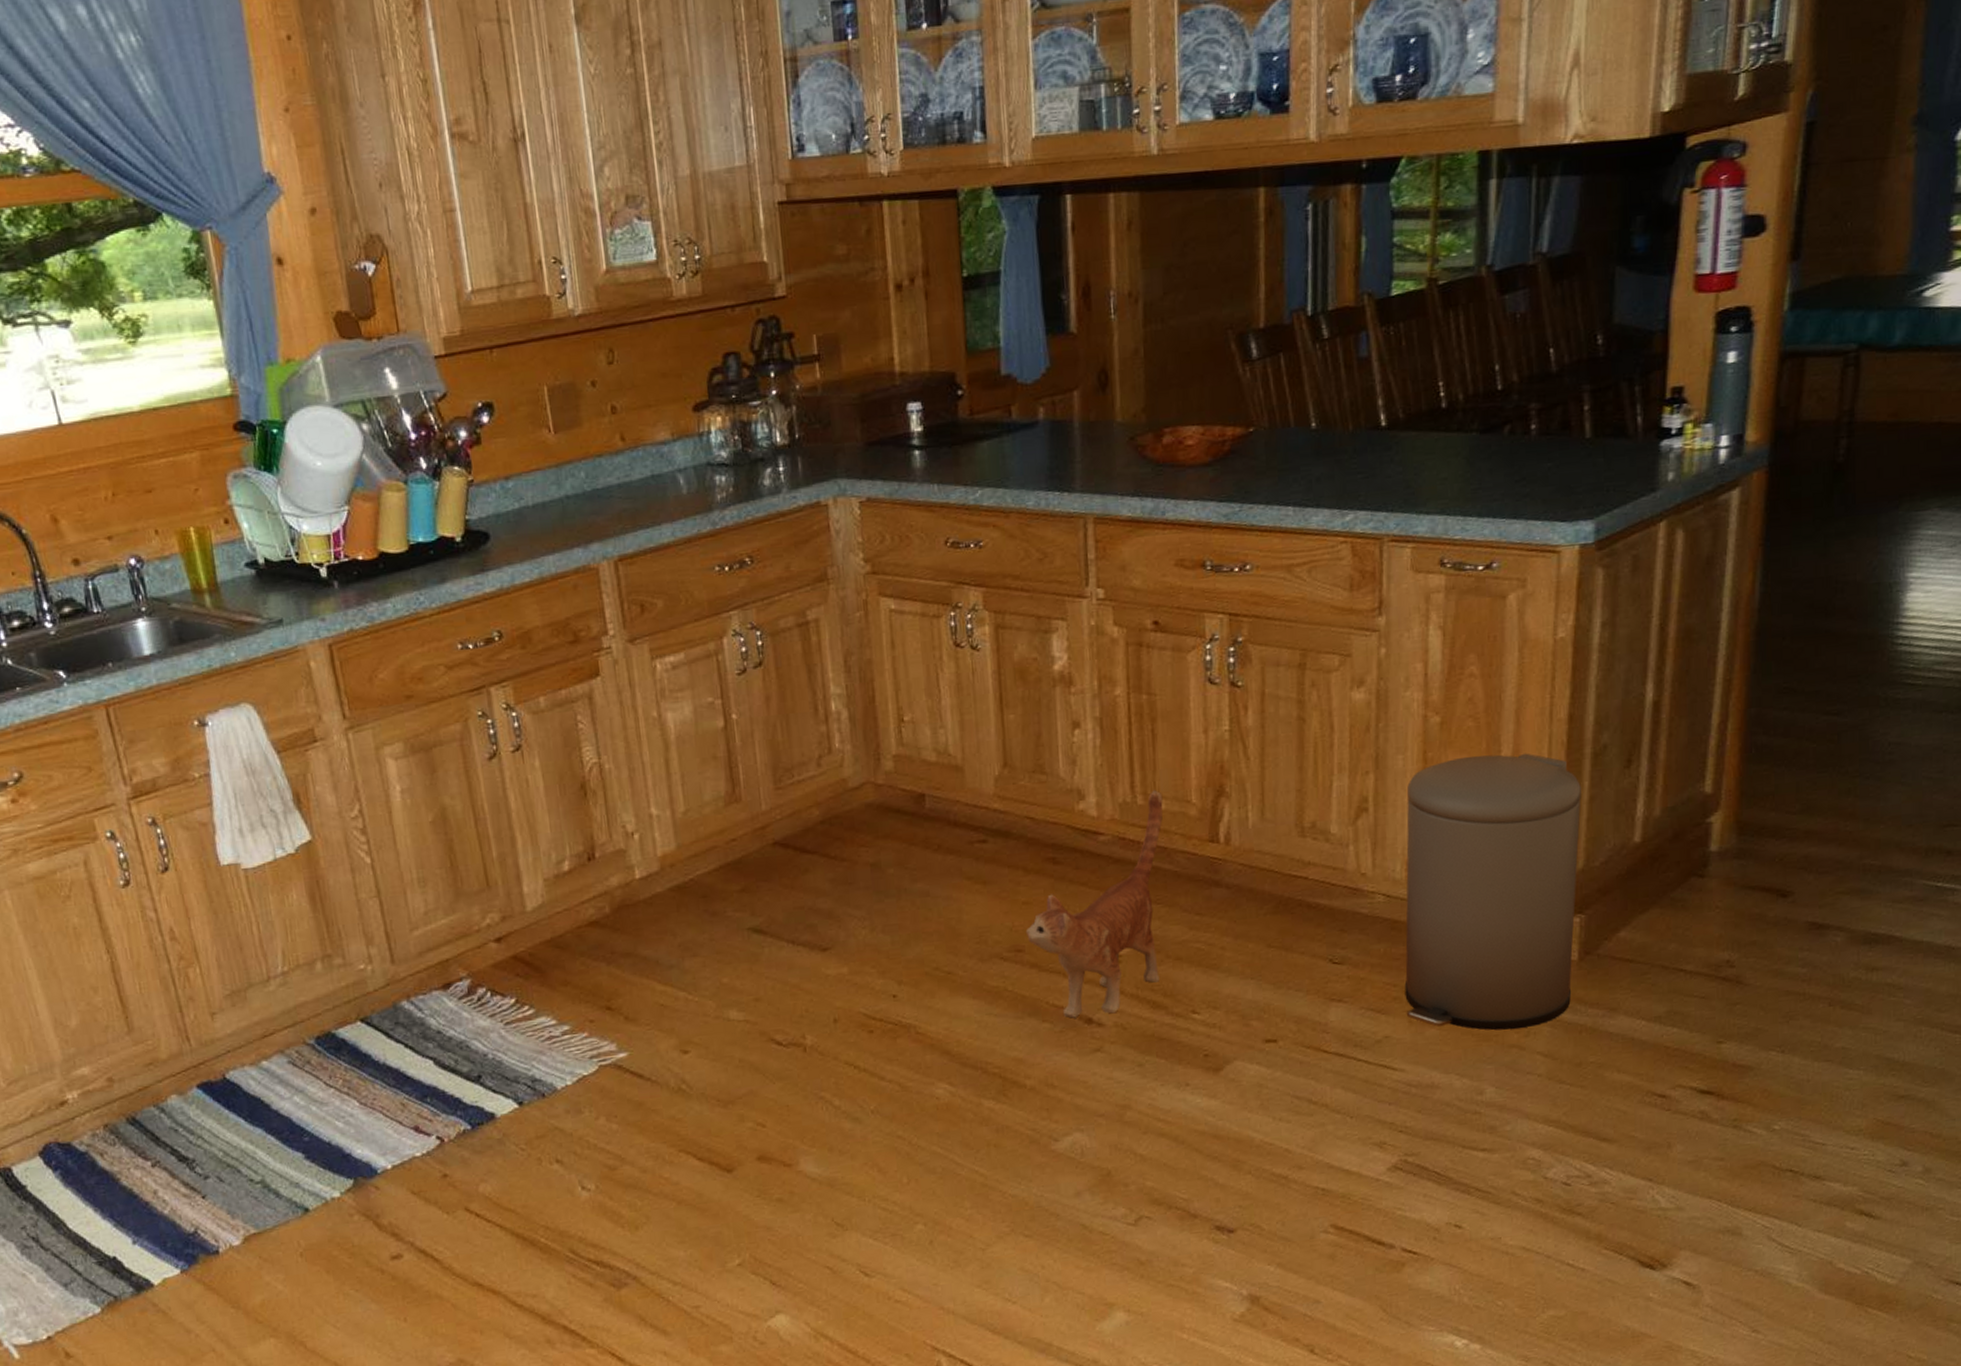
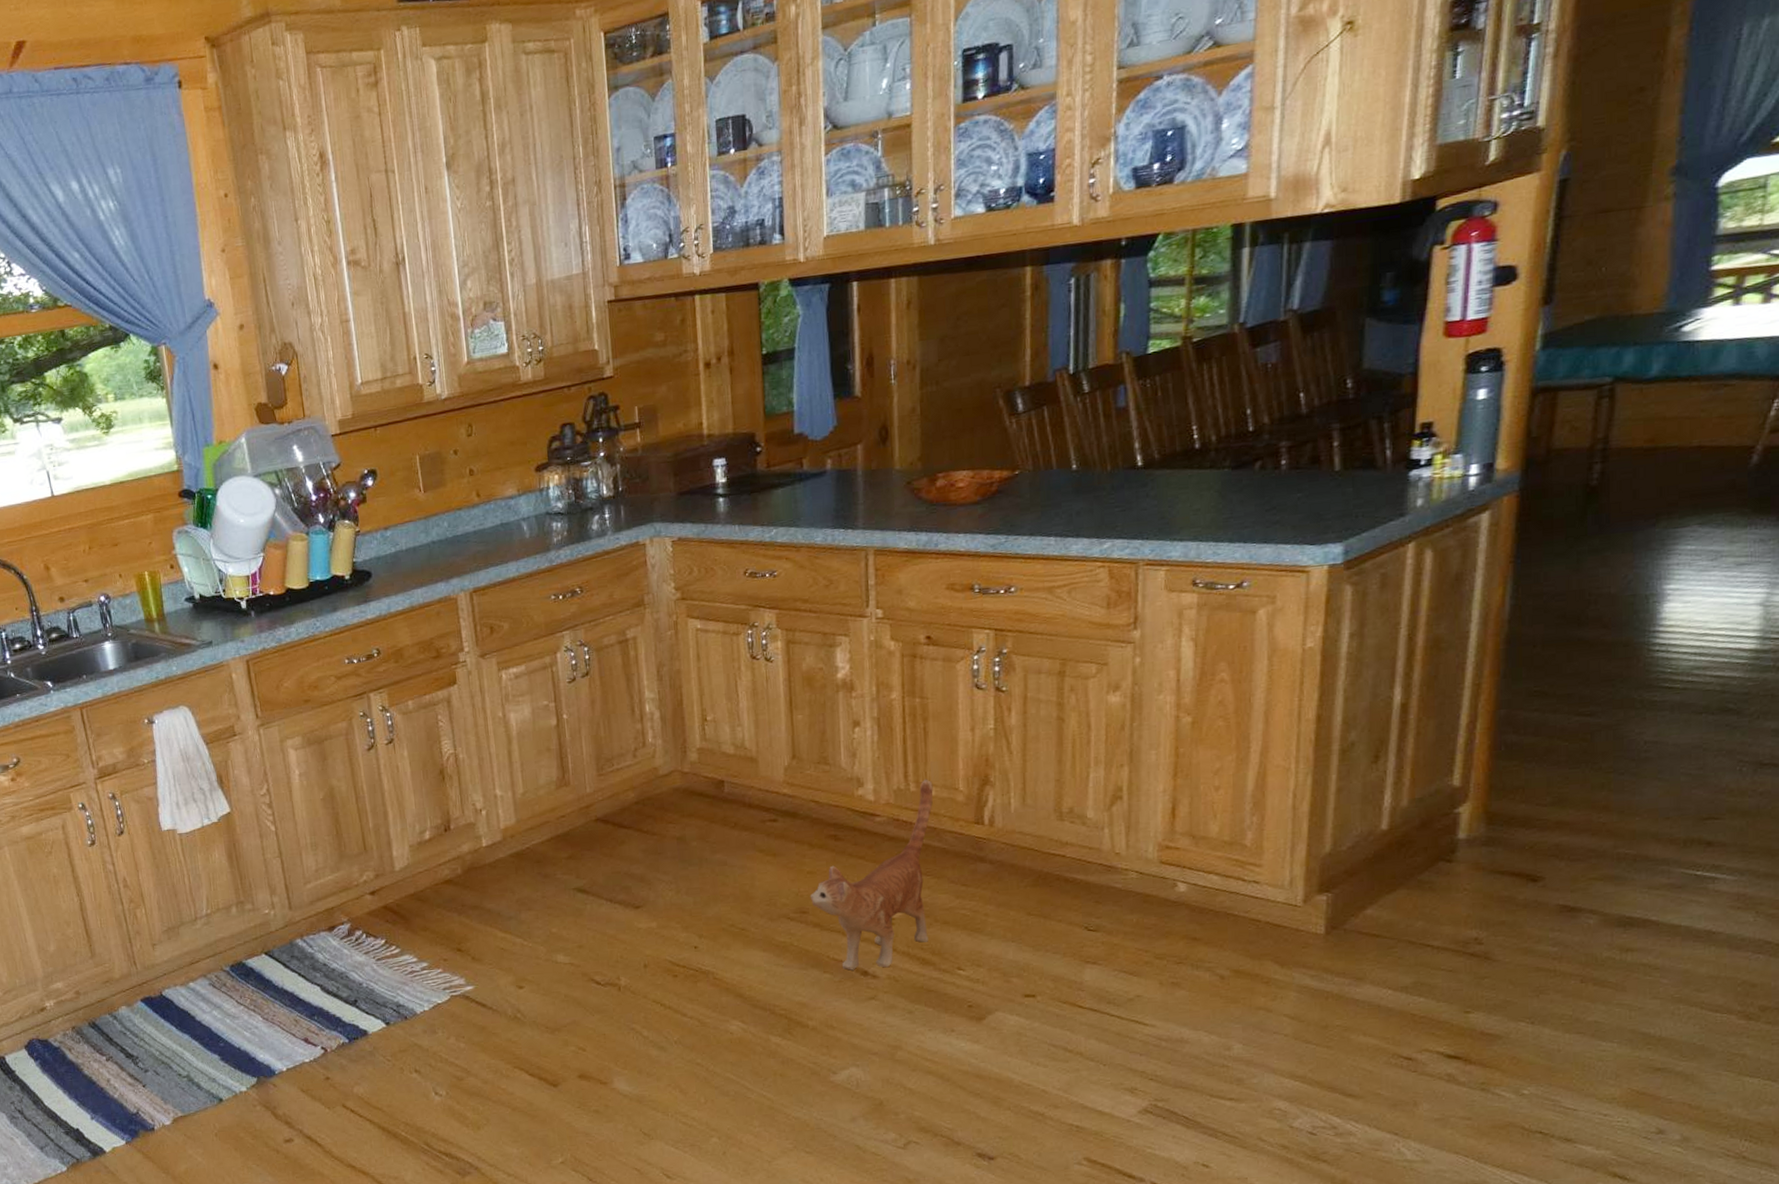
pedal bin: present [1404,753,1581,1030] -> none [1156,749,1329,994]

